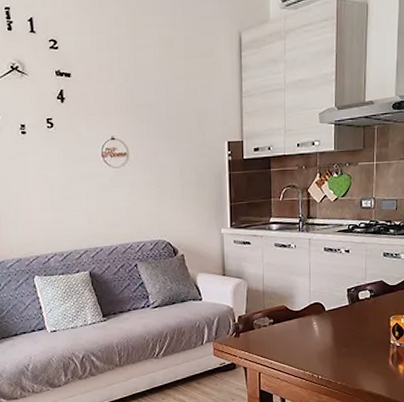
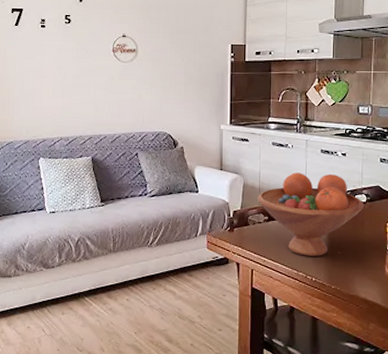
fruit bowl: none [262,272,369,356] -> present [258,173,365,256]

